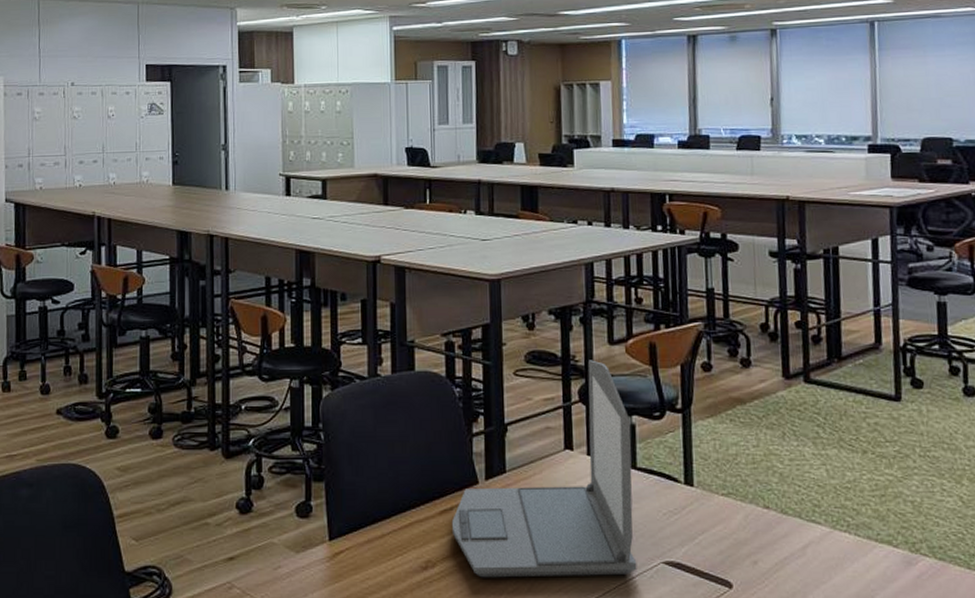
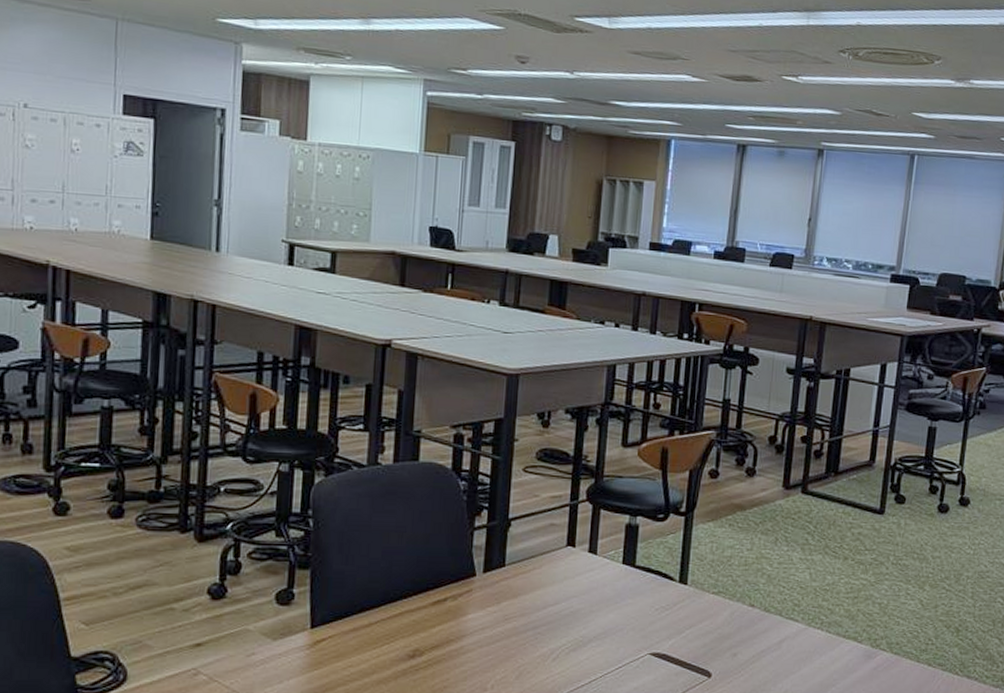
laptop: present [451,360,637,578] -> none [443,461,635,666]

